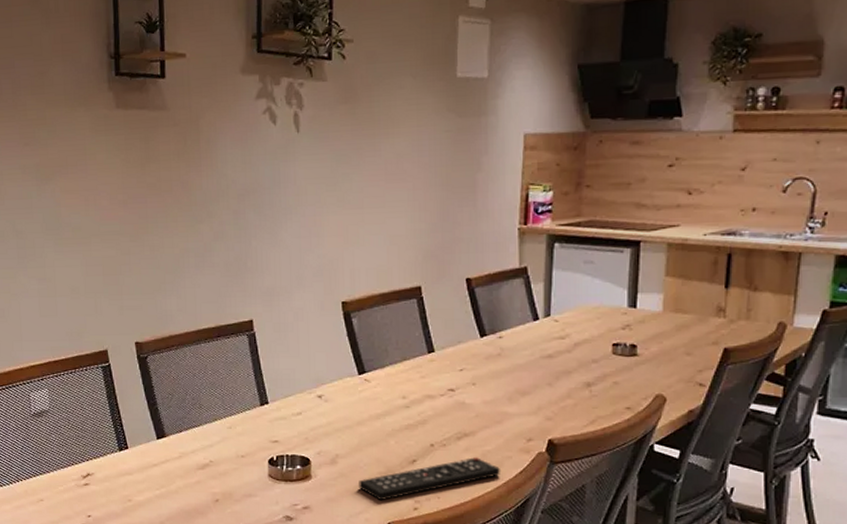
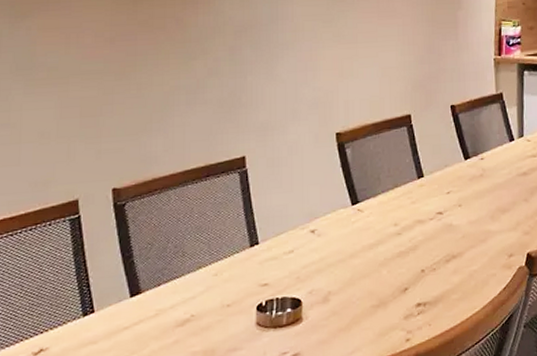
remote control: present [358,457,501,501] -> none [351,278,487,336]

